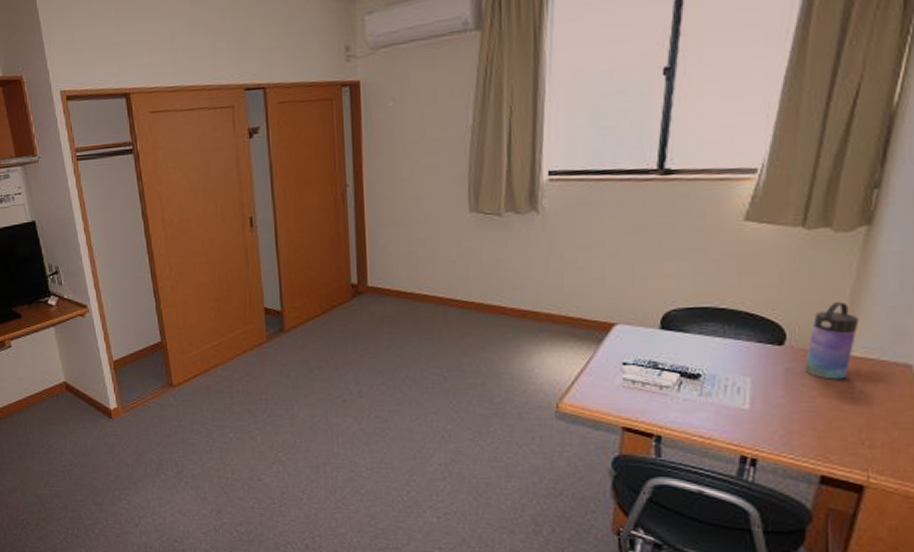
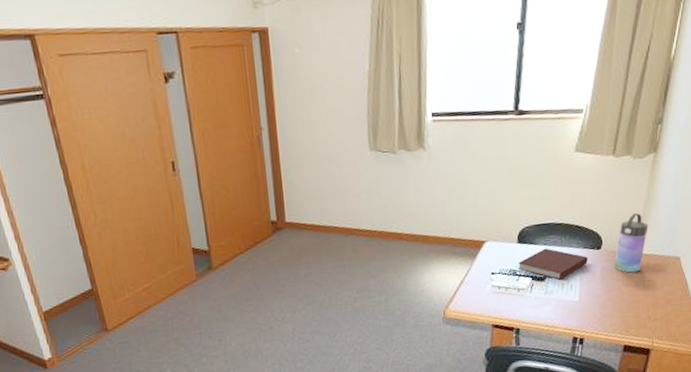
notebook: none [660,338,764,380] -> present [518,248,588,280]

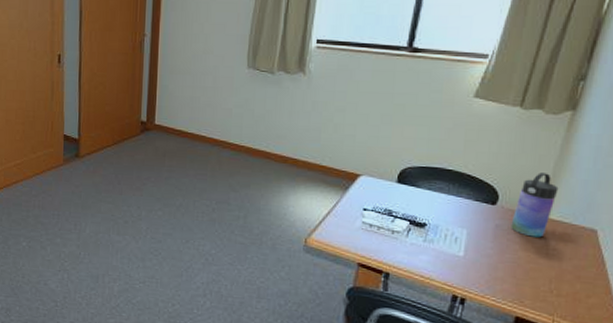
notebook: present [518,248,588,280] -> none [394,193,479,230]

